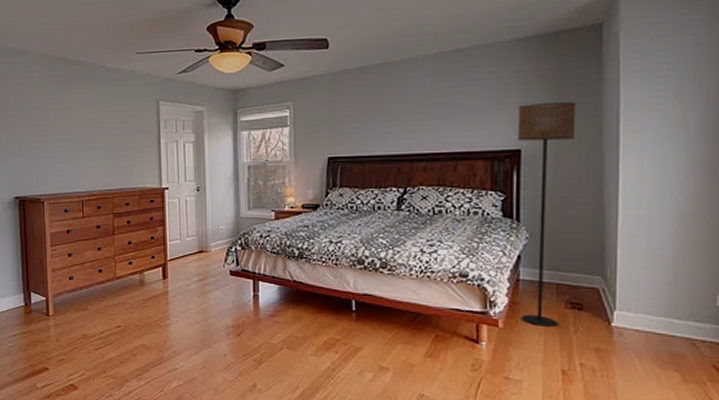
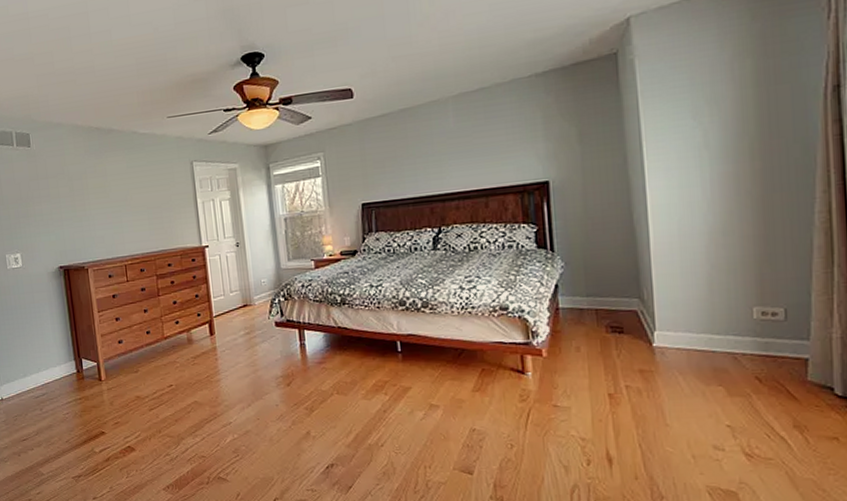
floor lamp: present [517,102,576,327] -> none [543,131,601,352]

